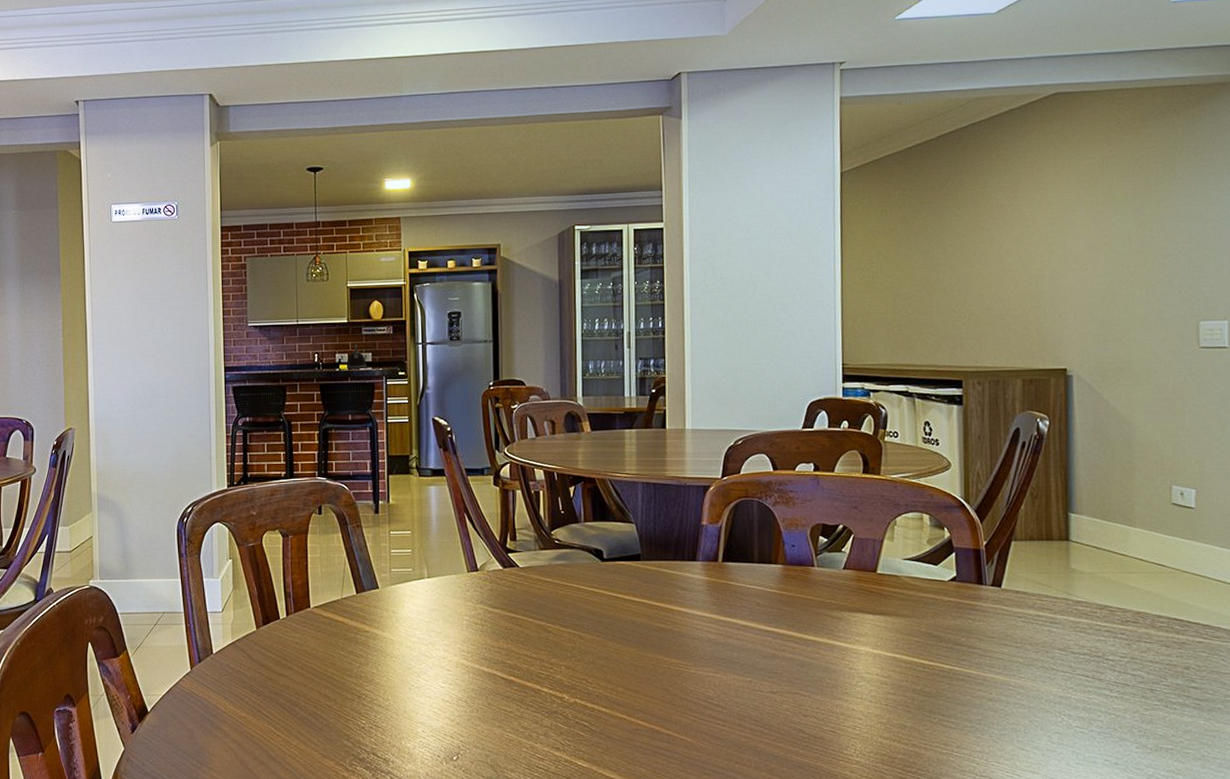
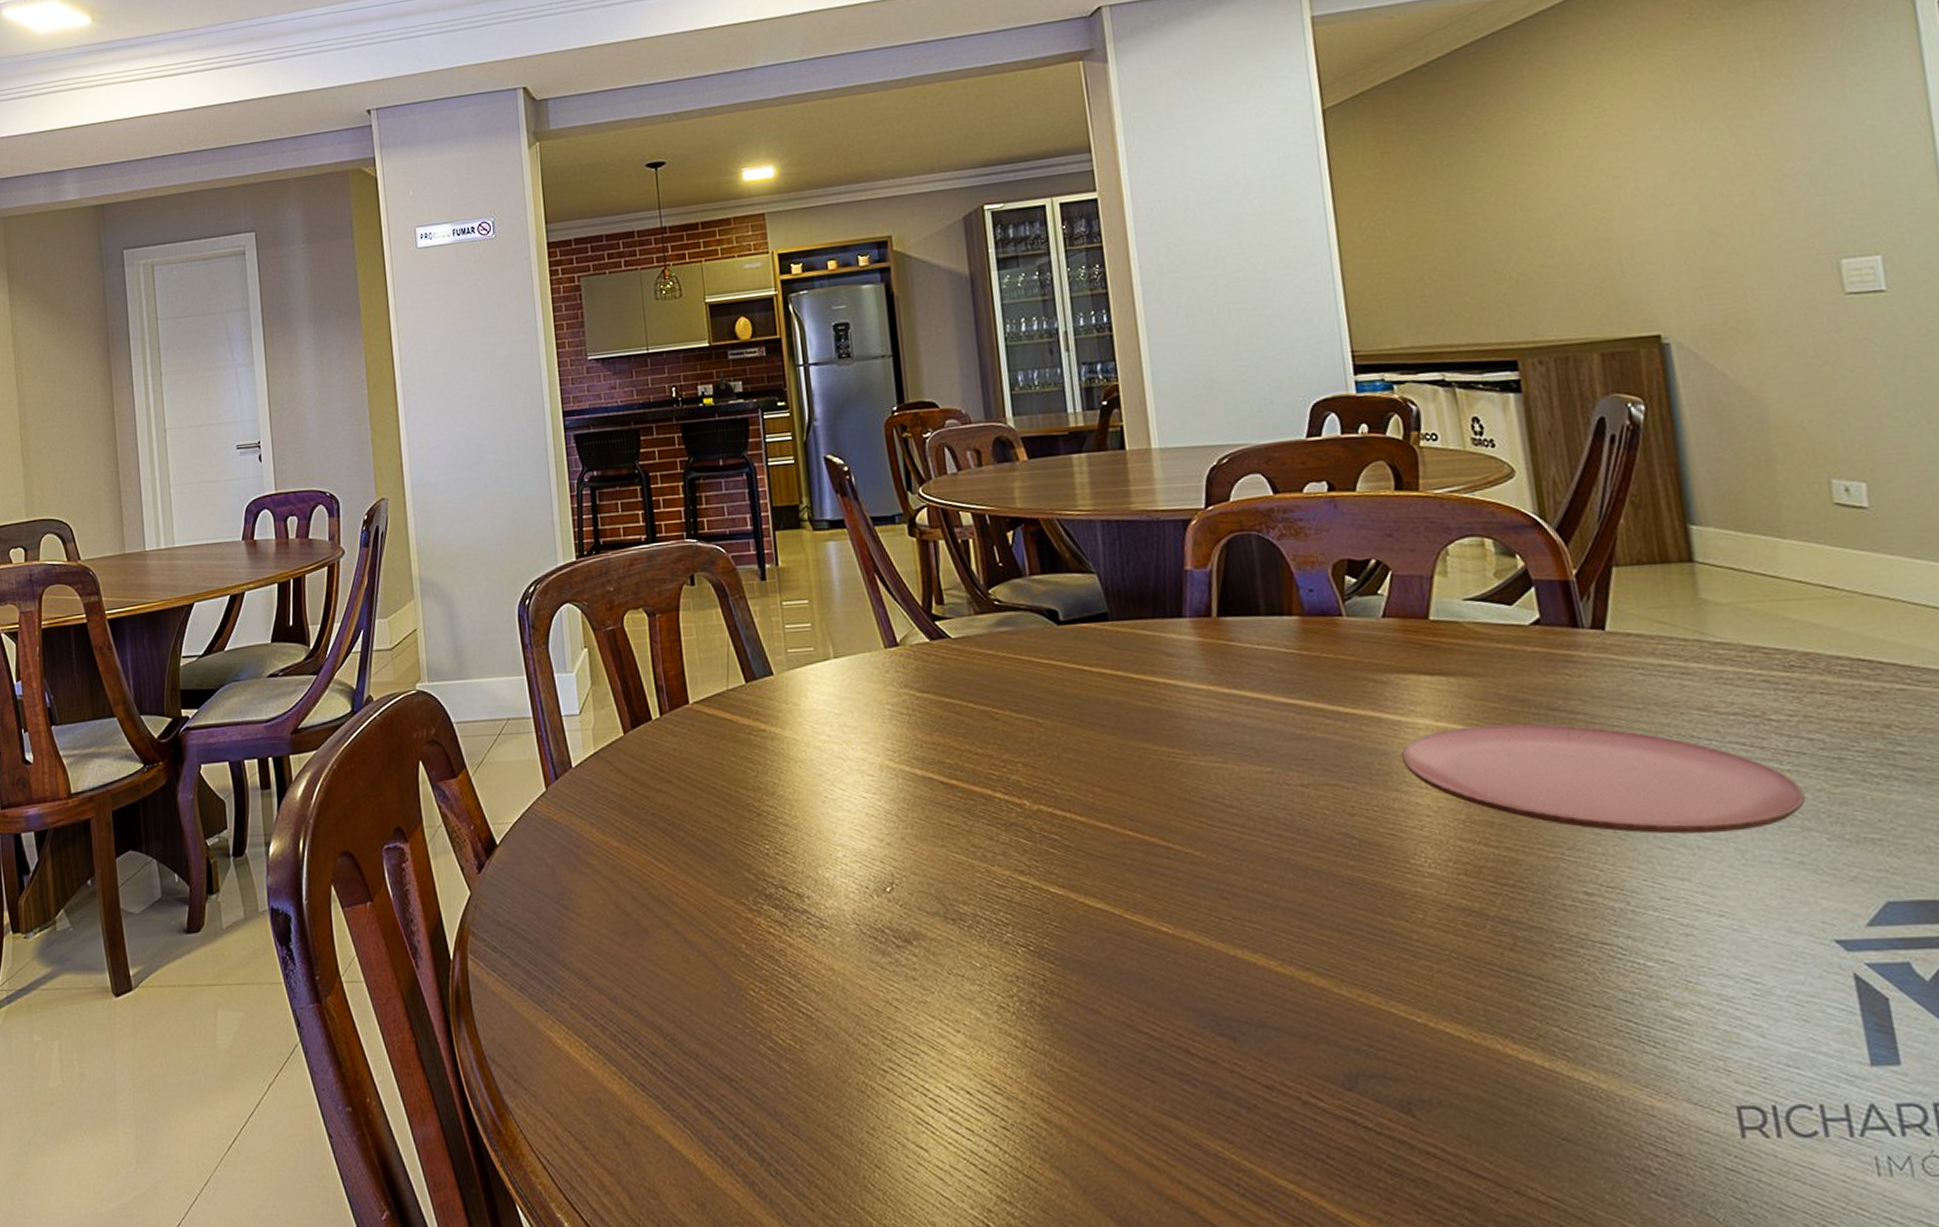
plate: none [845,654,1125,739] -> present [1400,723,1806,834]

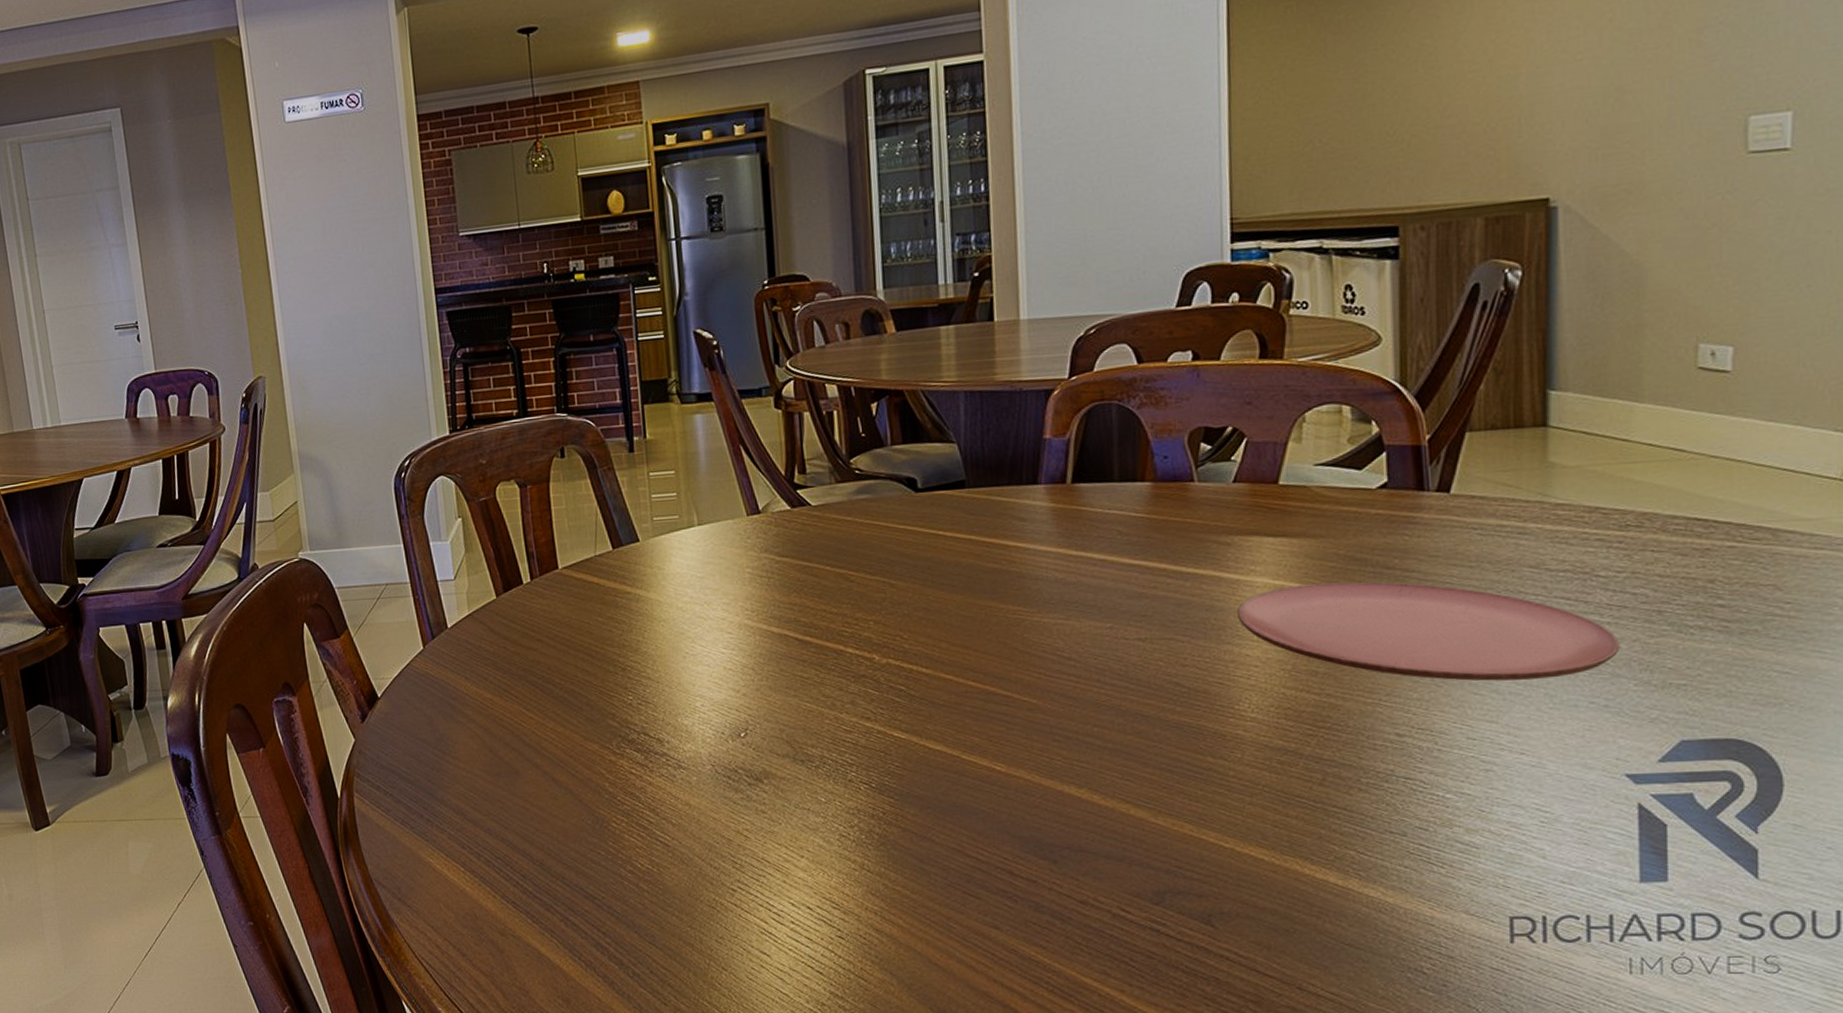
kettle: present [711,371,737,404] -> none [583,246,608,280]

